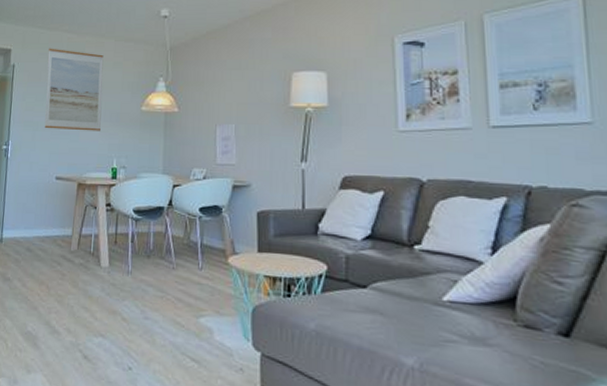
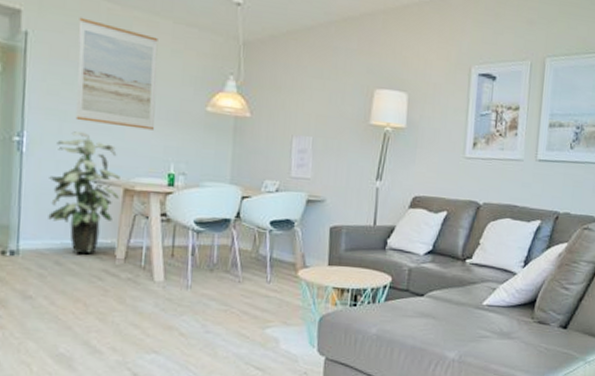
indoor plant: none [23,138,75,241] -> present [48,131,120,254]

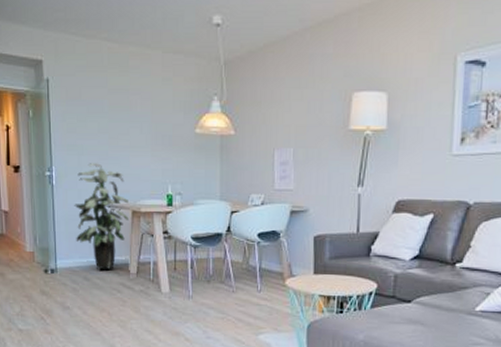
wall art: present [75,17,158,130] -> none [86,59,152,156]

